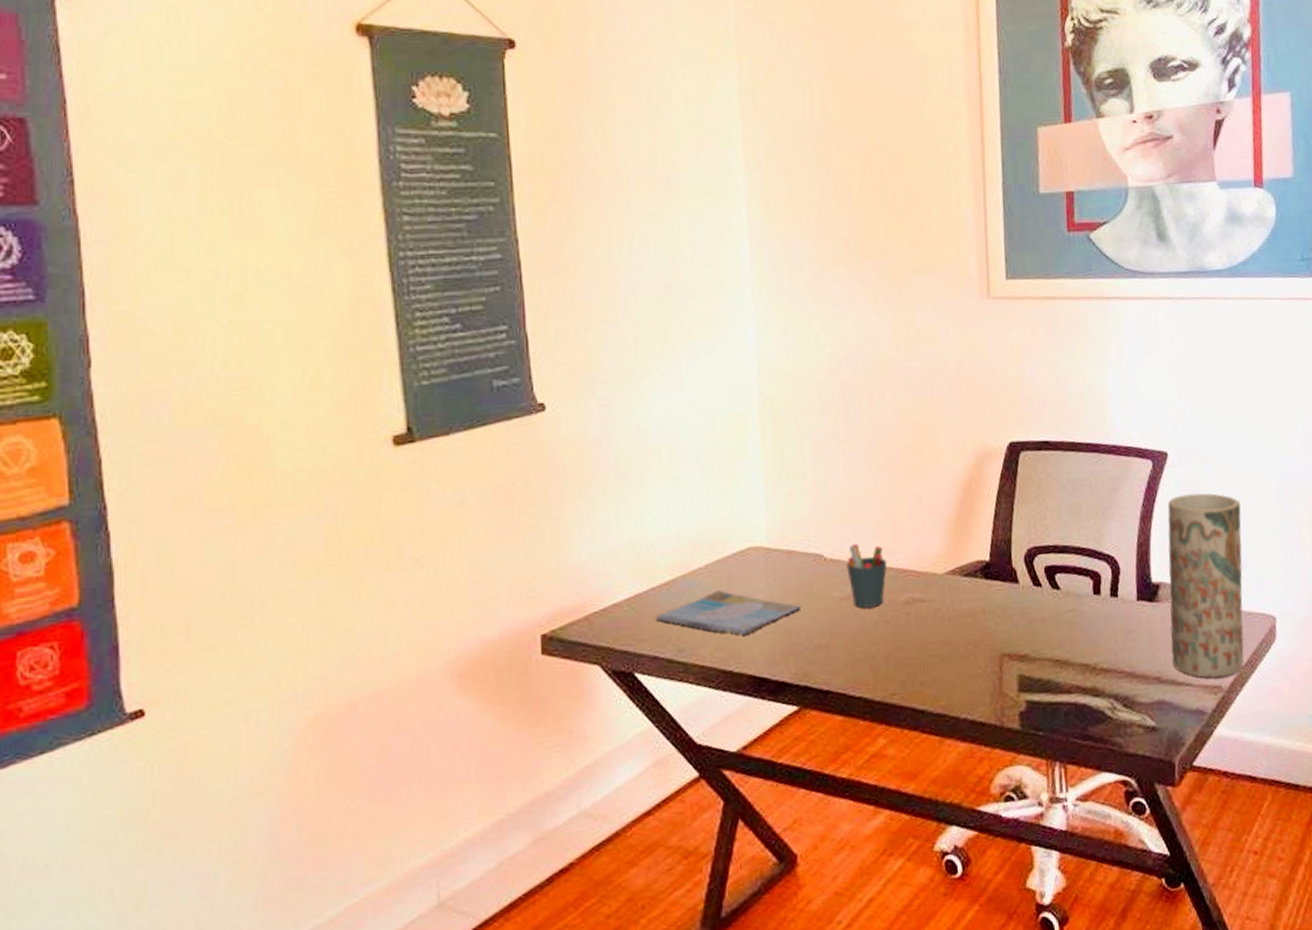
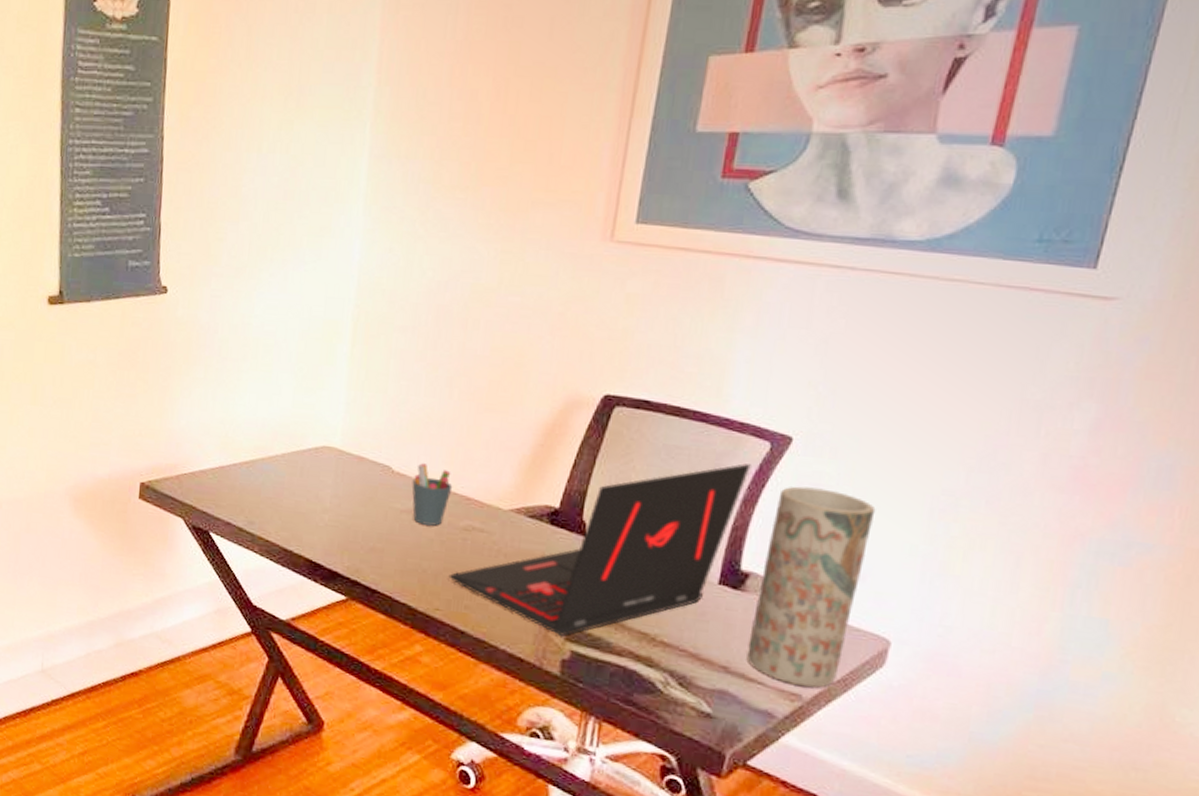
book: present [656,590,801,635] -> none [234,478,363,523]
laptop: none [899,483,1141,689] -> present [448,463,751,636]

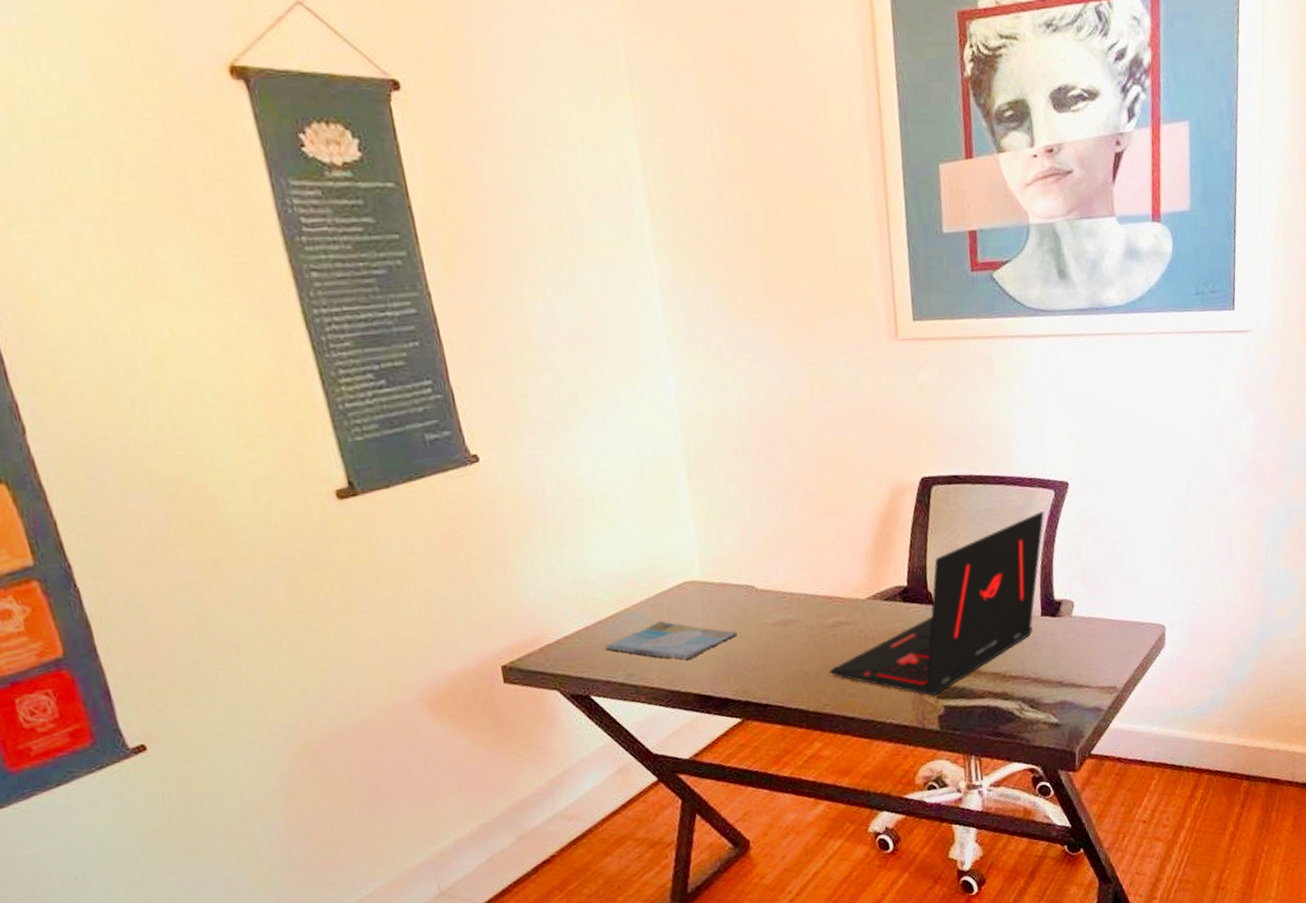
book: none [234,478,363,523] -> present [605,620,737,660]
pen holder: present [412,463,453,527] -> none [776,575,814,632]
vase: present [747,486,876,688] -> none [1068,518,1137,681]

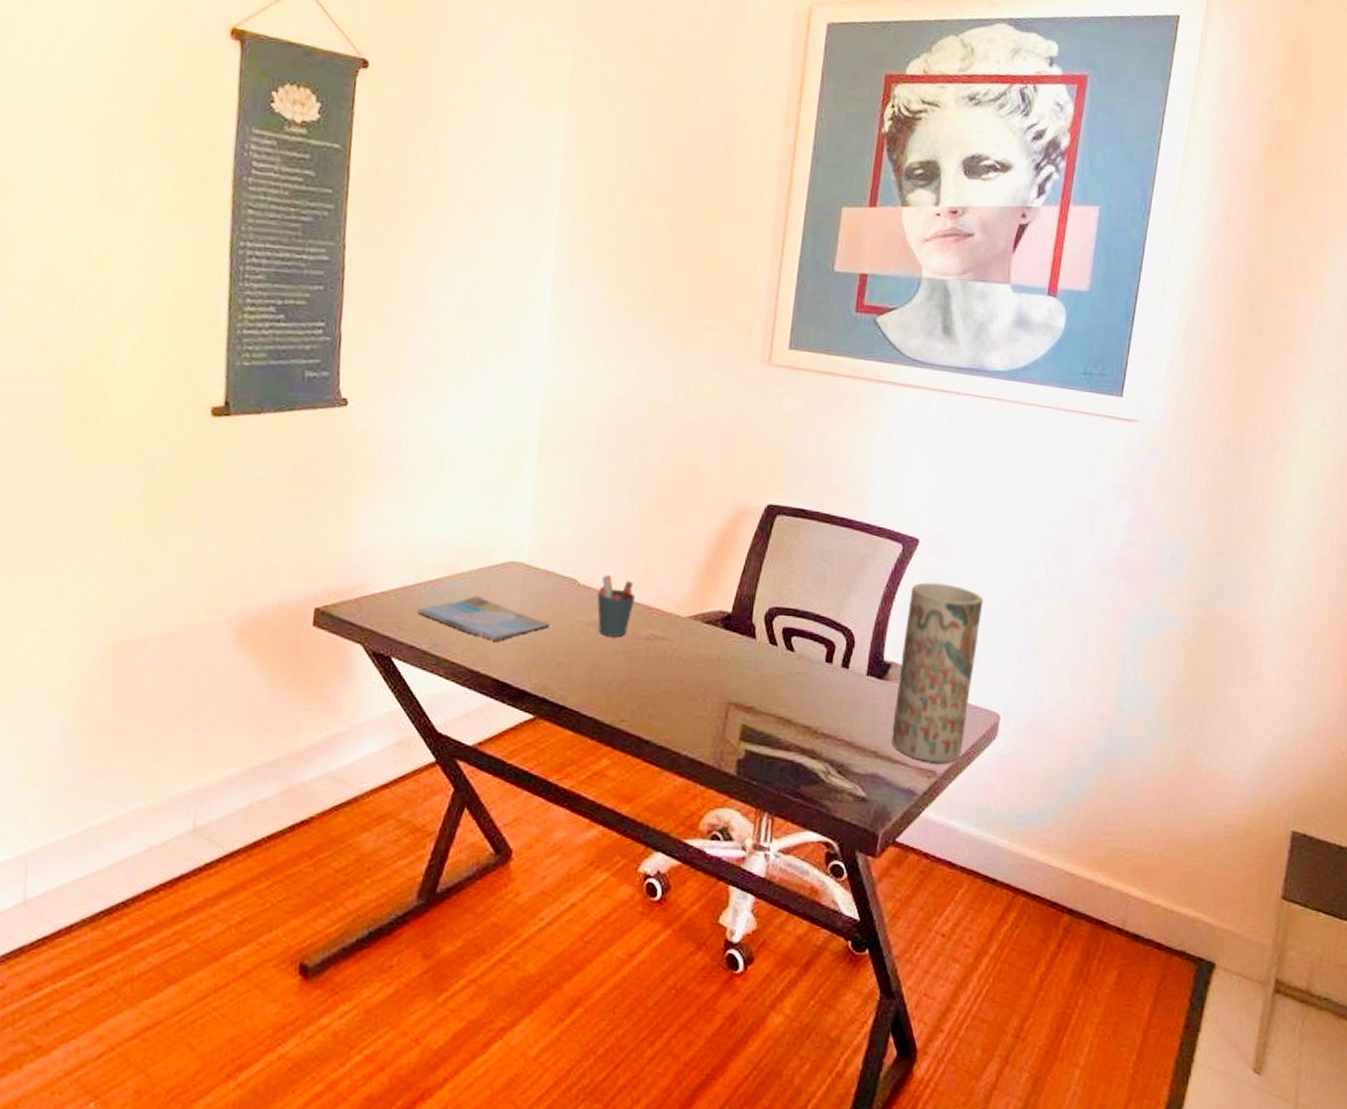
pen holder: none [776,575,814,632] -> present [597,575,636,638]
laptop: present [828,511,1044,696] -> none [633,564,888,737]
vase: none [1068,518,1137,681] -> present [892,582,984,764]

